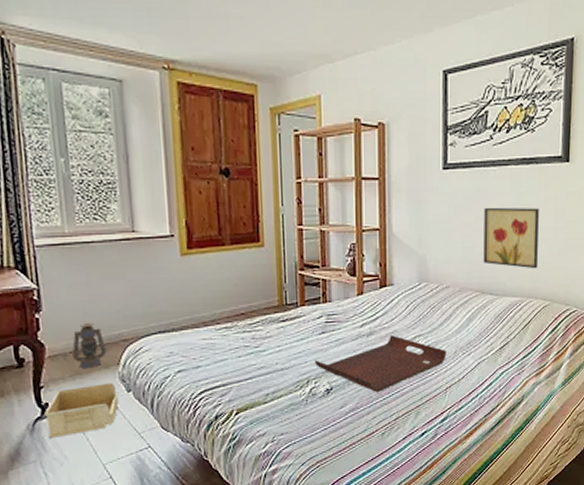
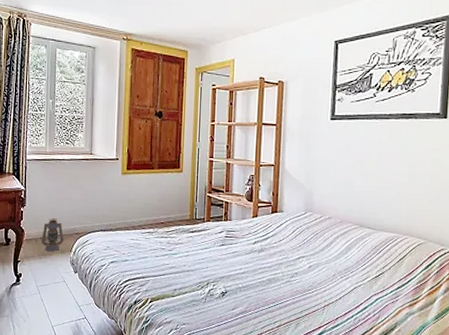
storage bin: present [44,383,119,438] -> none [18,264,68,300]
serving tray: present [315,335,447,392] -> none [214,253,326,301]
wall art: present [483,207,539,269] -> none [363,153,417,210]

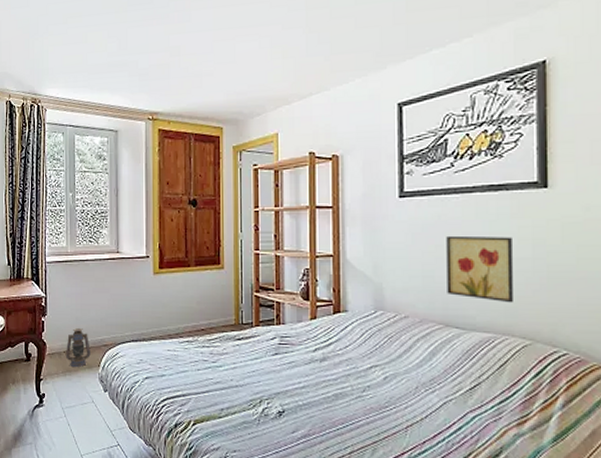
wall art: none [363,153,417,210] -> present [446,235,515,303]

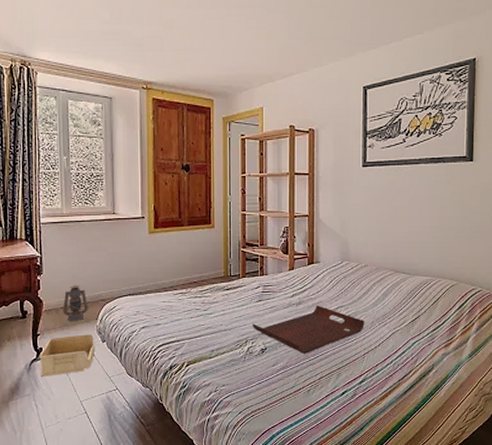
storage bin: none [42,382,97,425] -> present [39,334,96,377]
serving tray: none [268,362,407,421] -> present [253,305,365,354]
wall art: present [446,235,515,303] -> none [397,199,447,253]

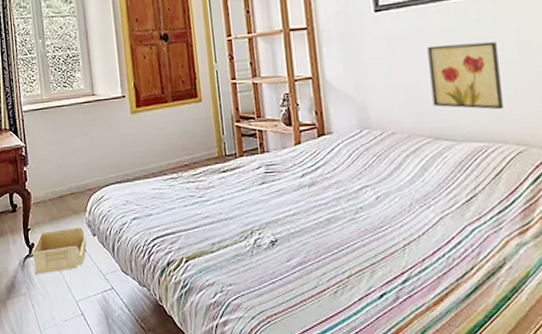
lantern: present [62,284,88,322] -> none [50,174,76,215]
serving tray: present [253,305,365,354] -> none [257,185,401,246]
wall art: none [397,199,447,253] -> present [427,41,505,110]

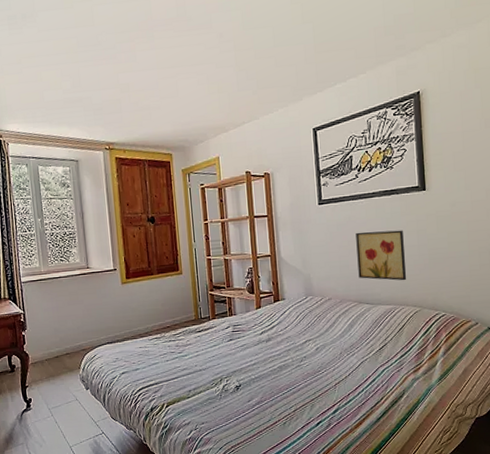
storage bin: present [31,228,87,274] -> none [29,383,81,426]

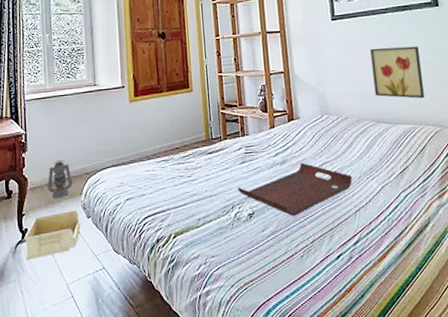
storage bin: none [29,383,81,426] -> present [24,210,81,260]
lantern: none [47,337,71,373] -> present [47,159,73,199]
serving tray: none [226,340,334,388] -> present [238,162,353,216]

